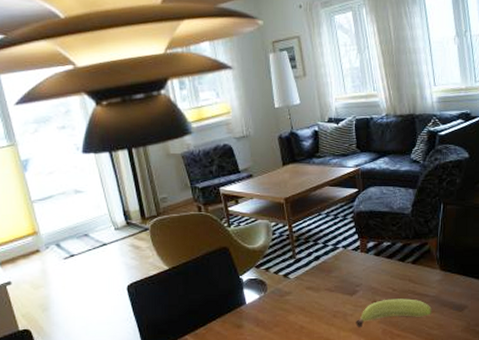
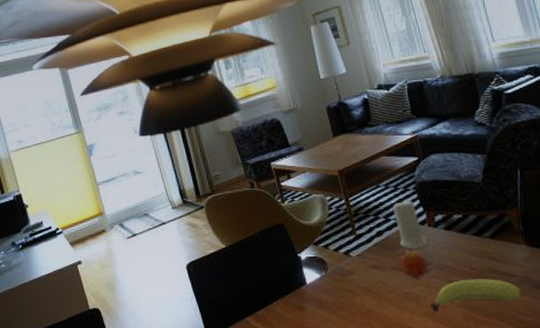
candle: none [331,228,359,272] -> present [392,200,428,249]
fruit: none [333,273,357,299] -> present [400,250,428,279]

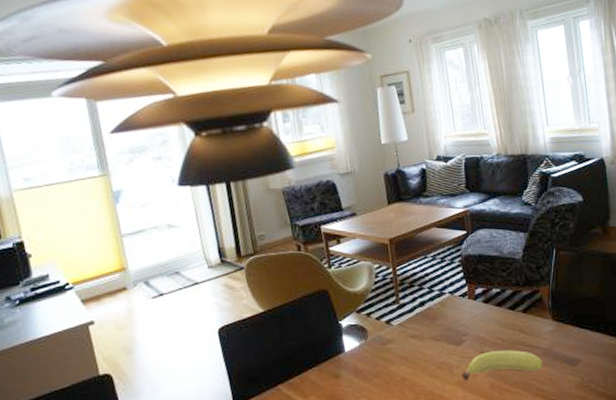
candle: present [392,200,428,249] -> none [437,272,467,320]
fruit: present [400,250,428,279] -> none [438,321,463,349]

